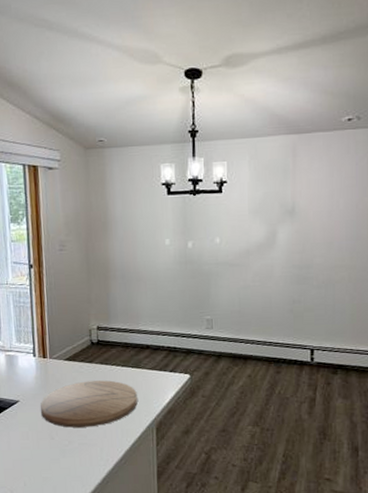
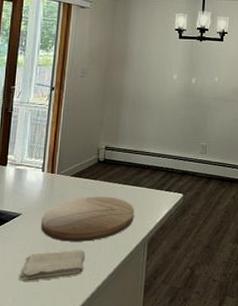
washcloth: none [26,435,91,468] -> present [19,250,85,282]

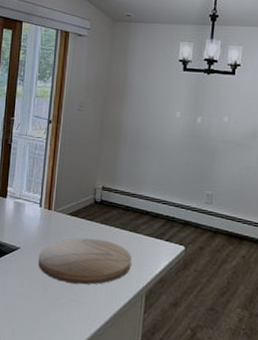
washcloth: present [19,250,85,282] -> none [18,289,80,319]

